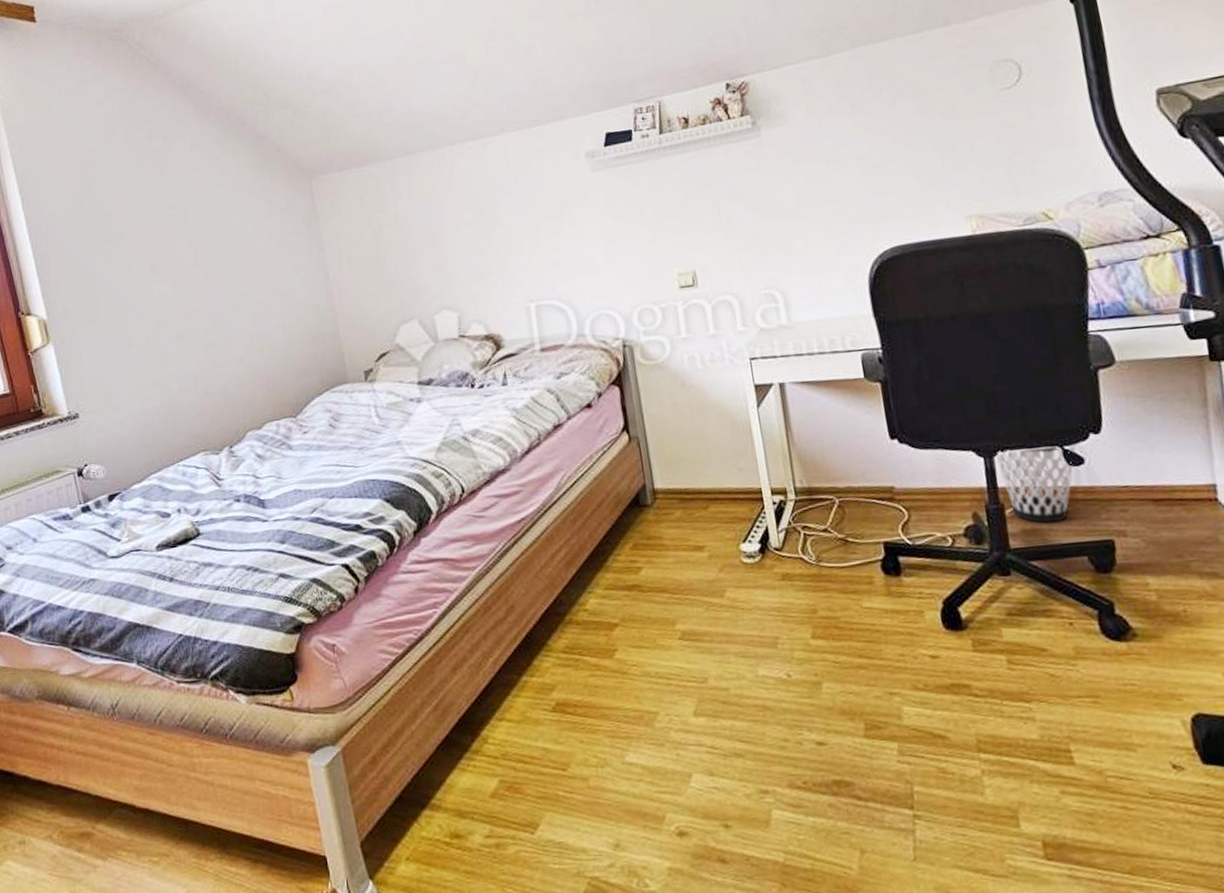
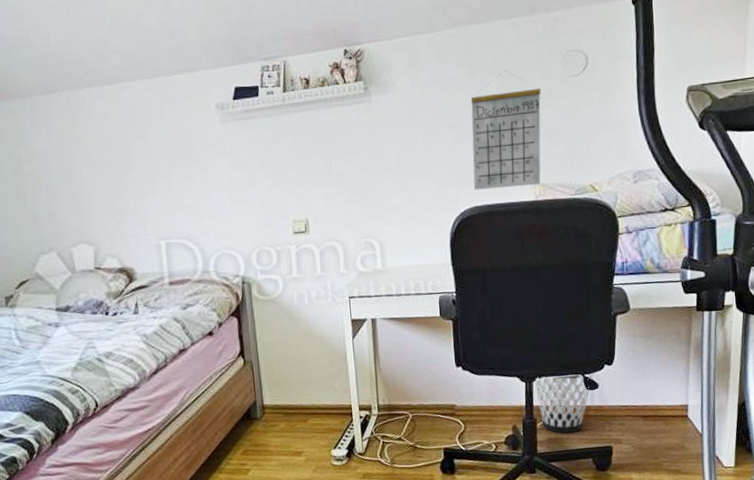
calendar: none [879,89,977,227] -> present [470,70,541,190]

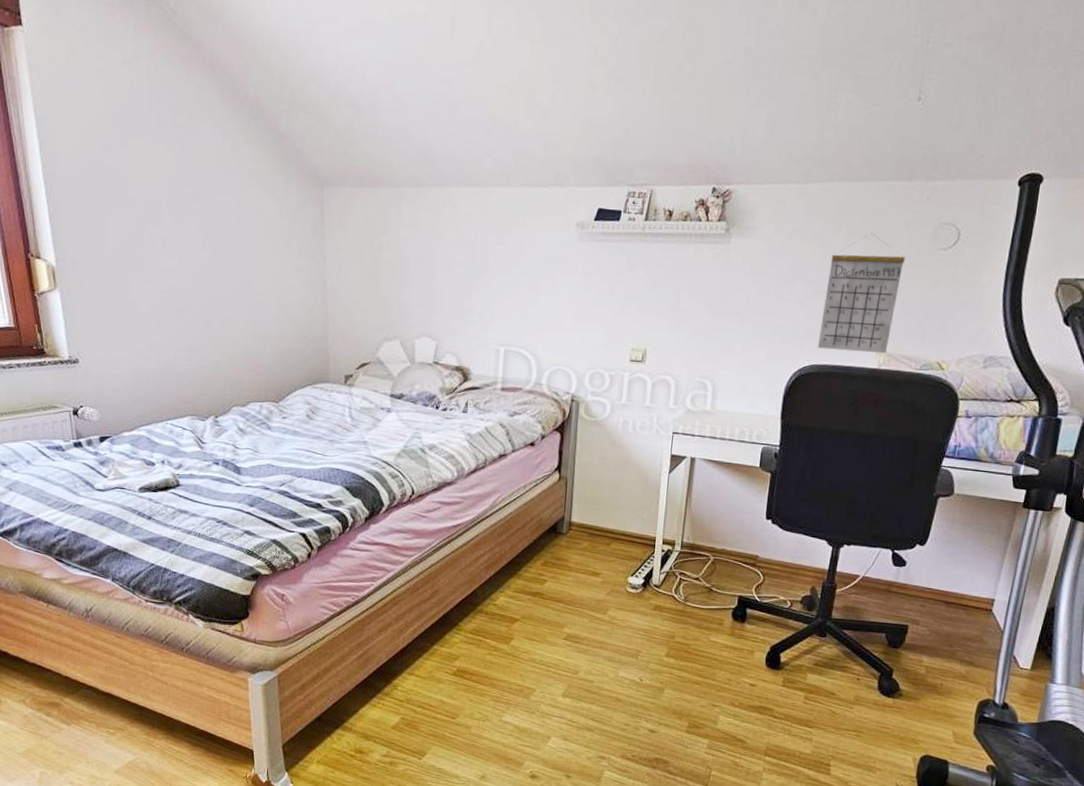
wastebasket: present [534,374,594,433] -> none [841,544,904,605]

